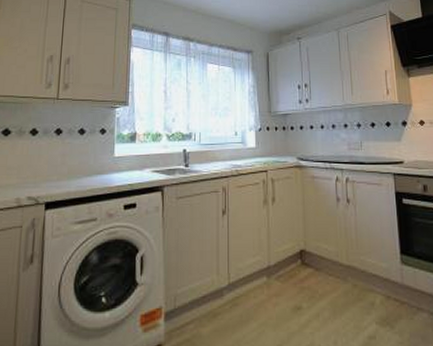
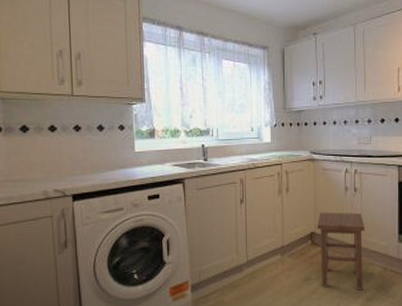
stool: none [307,226,364,324] -> present [317,212,365,290]

